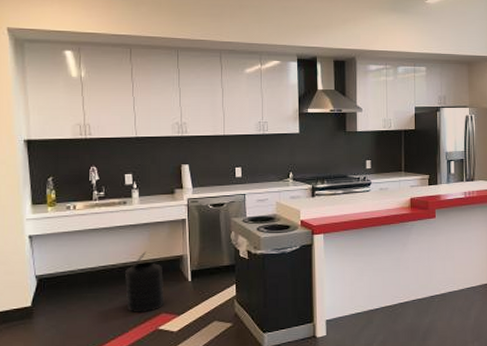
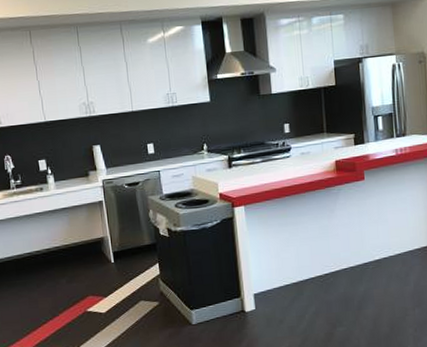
trash can: present [125,251,165,313] -> none [49,236,90,297]

